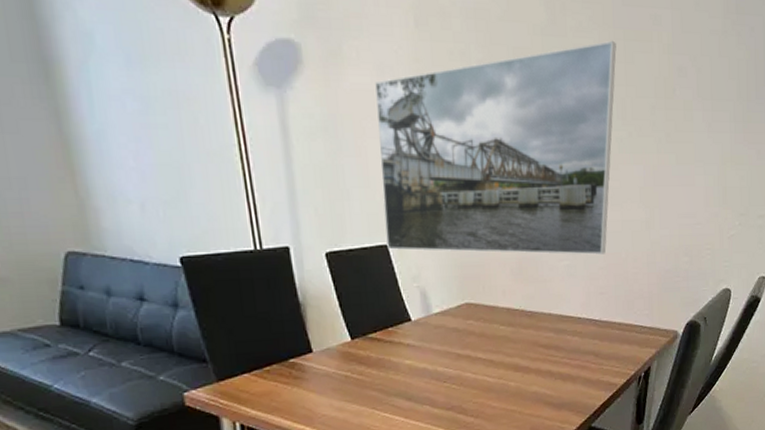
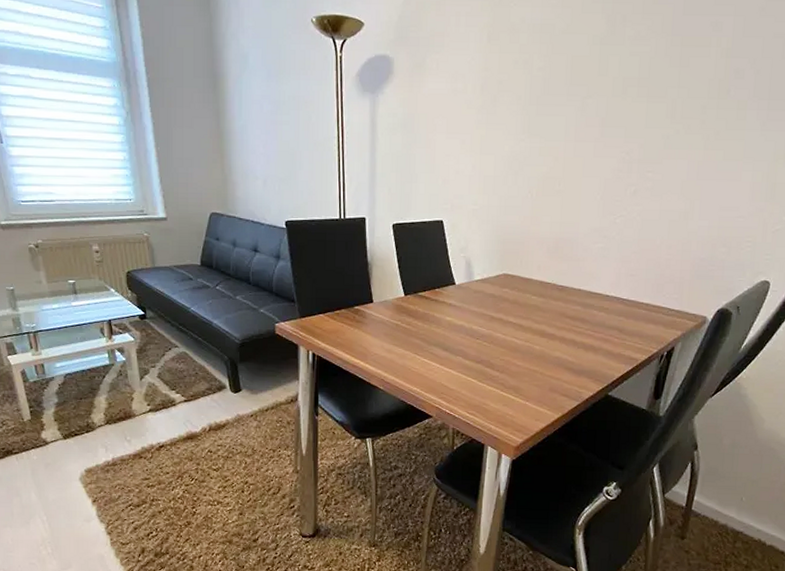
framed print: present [375,40,617,255] -> none [443,47,673,240]

